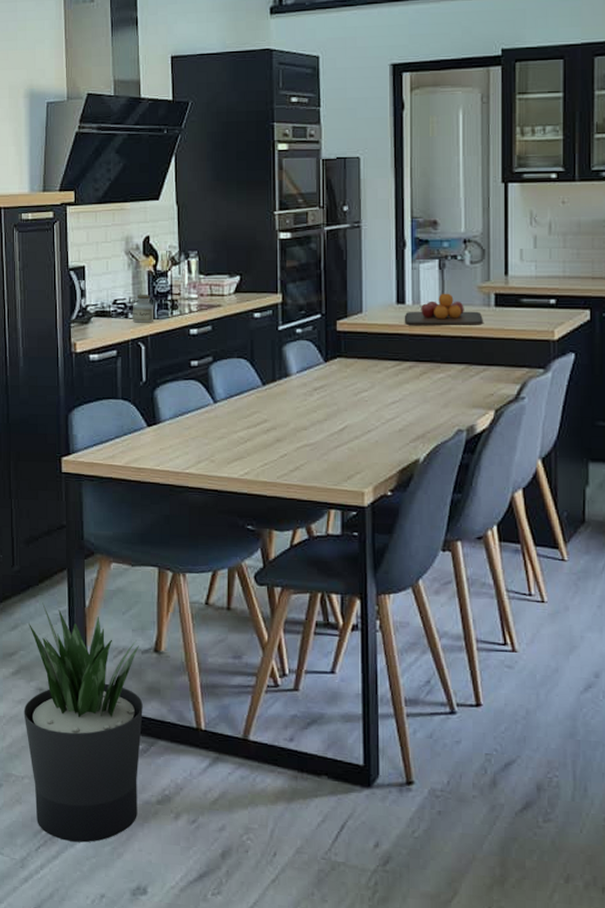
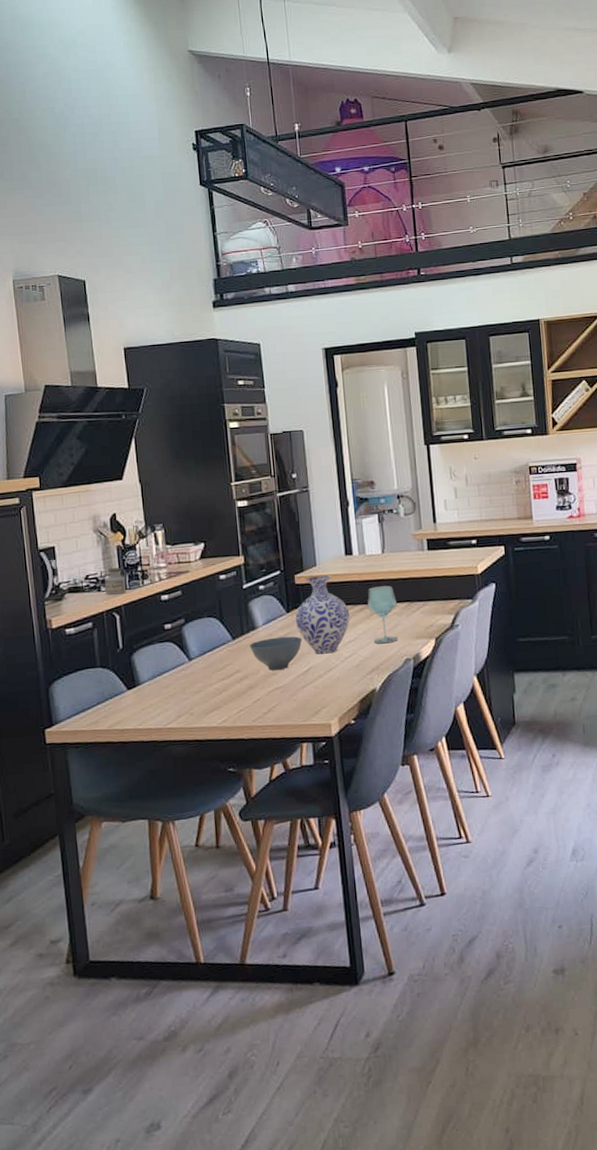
planter: present [23,603,143,843] -> none [23,871,146,1096]
bowl: none [280,388,340,424] -> present [249,636,302,670]
vase: none [333,324,396,413] -> present [295,575,350,655]
chopping board: present [405,293,483,325] -> none [353,542,419,573]
wine glass: none [417,343,454,409] -> present [367,585,398,644]

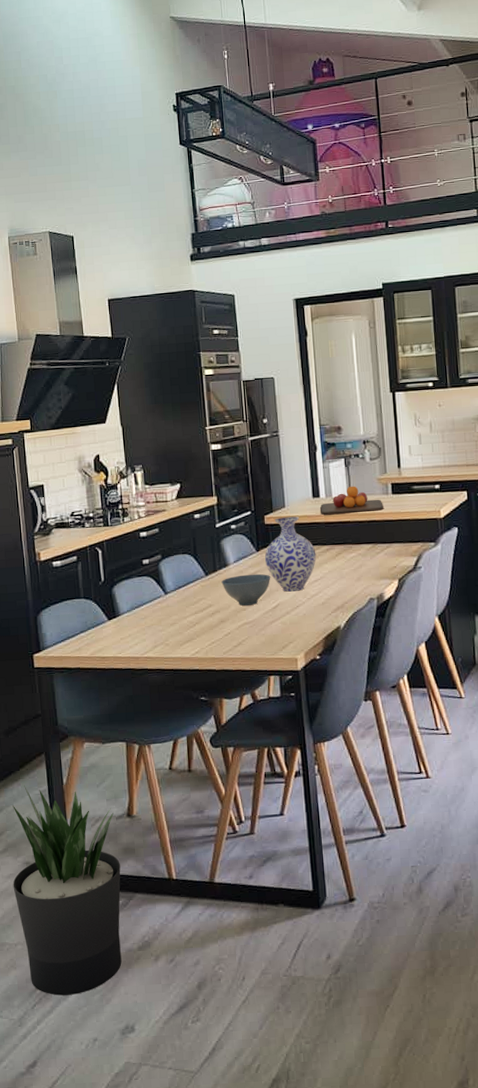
planter: none [23,871,146,1096] -> present [13,785,122,996]
jar: present [105,567,127,596] -> none [88,505,108,532]
chopping board: none [353,542,419,573] -> present [320,486,384,515]
wine glass: present [367,585,398,644] -> none [333,527,363,583]

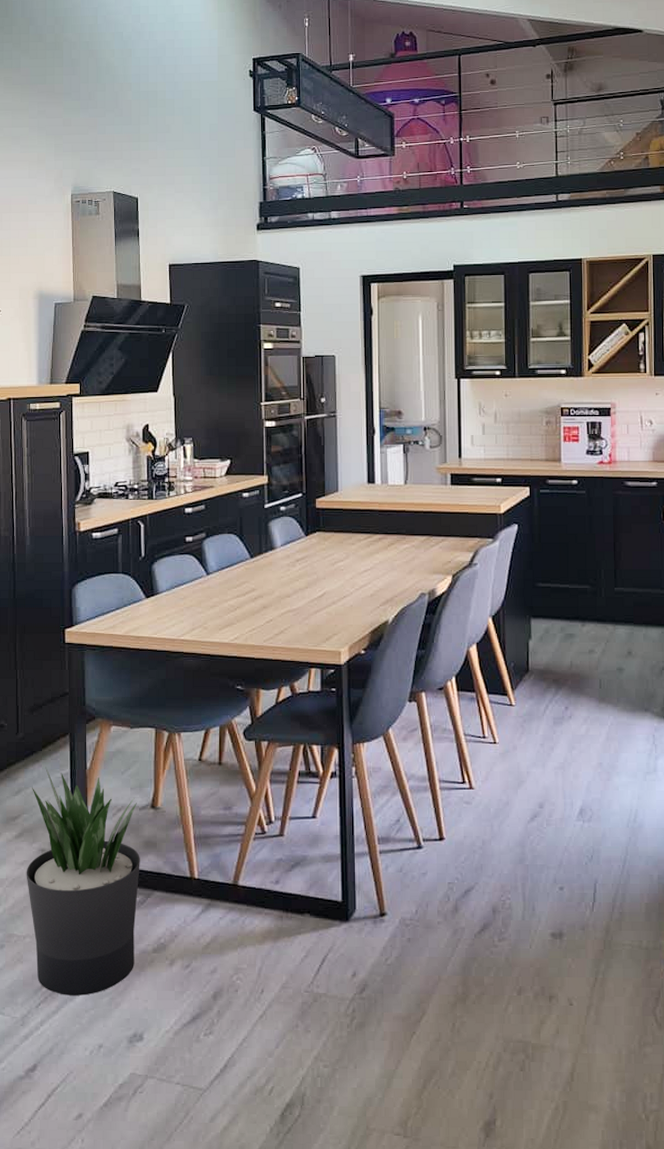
bowl: present [221,573,271,606] -> none [266,559,319,592]
vase: present [264,516,317,592] -> none [313,502,368,581]
chopping board: present [320,486,384,515] -> none [375,474,441,502]

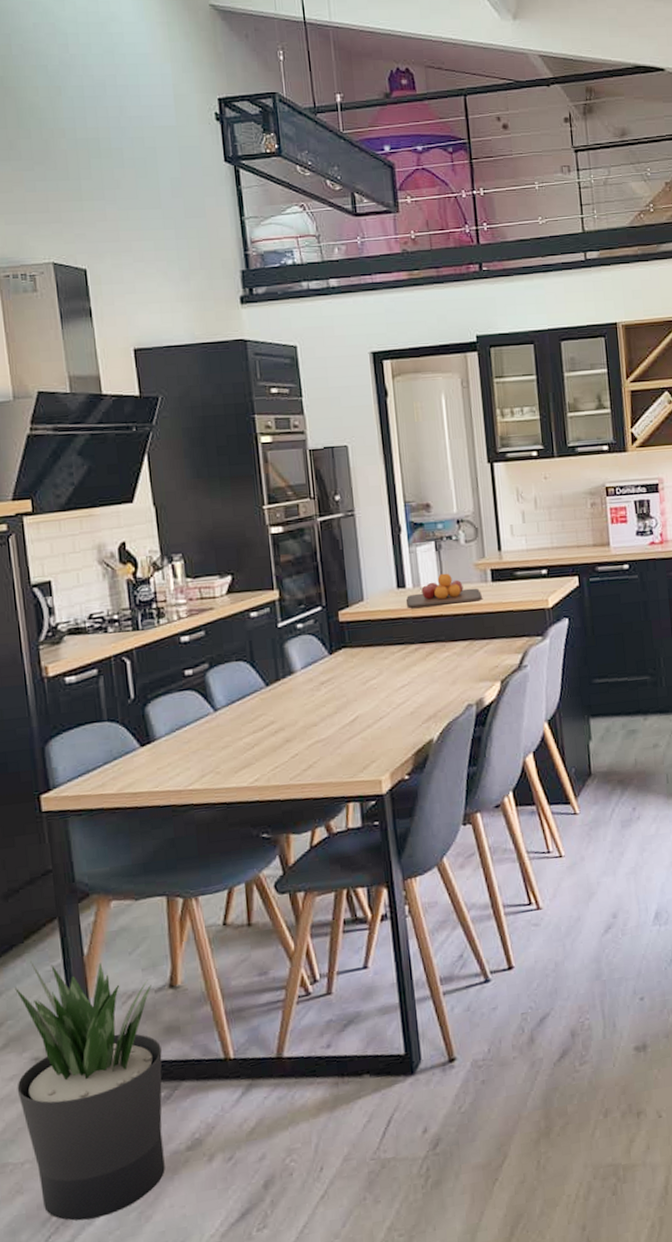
chopping board: none [375,474,441,502] -> present [406,573,482,608]

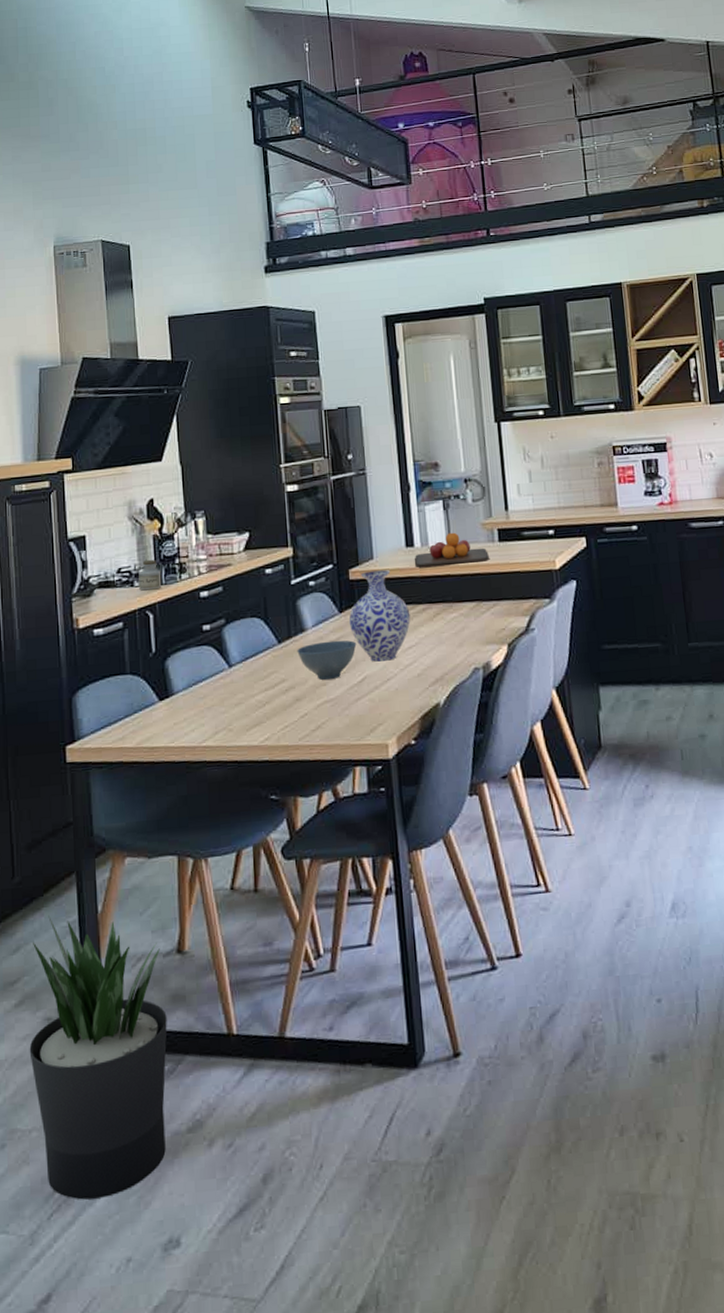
jar: none [112,604,139,638] -> present [138,559,162,592]
bowl: none [286,681,348,721] -> present [297,640,357,680]
vase: none [339,611,403,702] -> present [349,570,411,662]

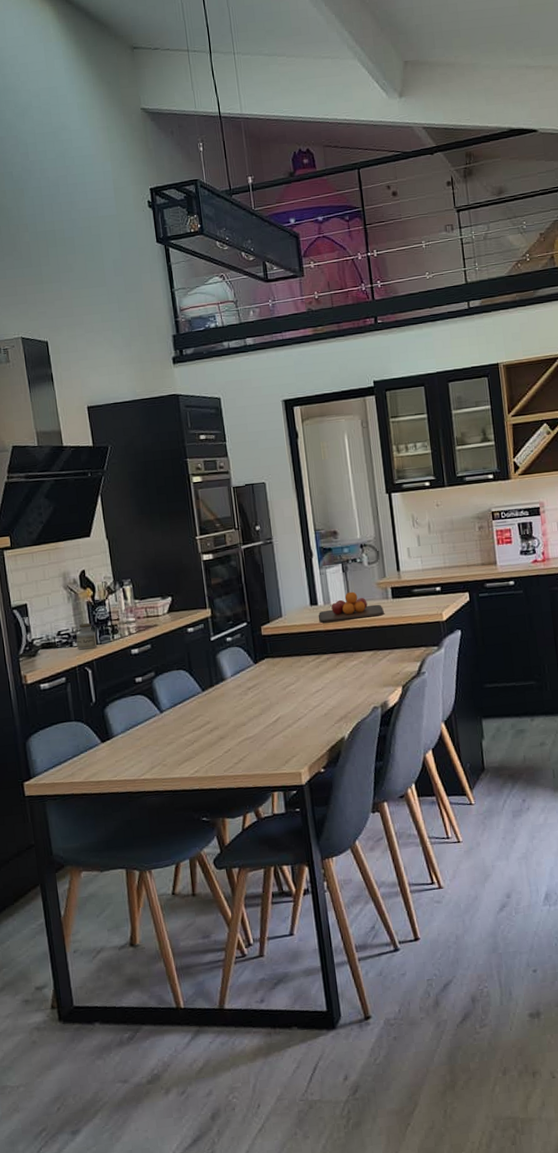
planter: present [29,915,168,1200] -> none [8,920,131,1137]
bowl: present [297,640,357,680] -> none [219,687,271,721]
vase: present [349,570,411,662] -> none [263,625,317,704]

